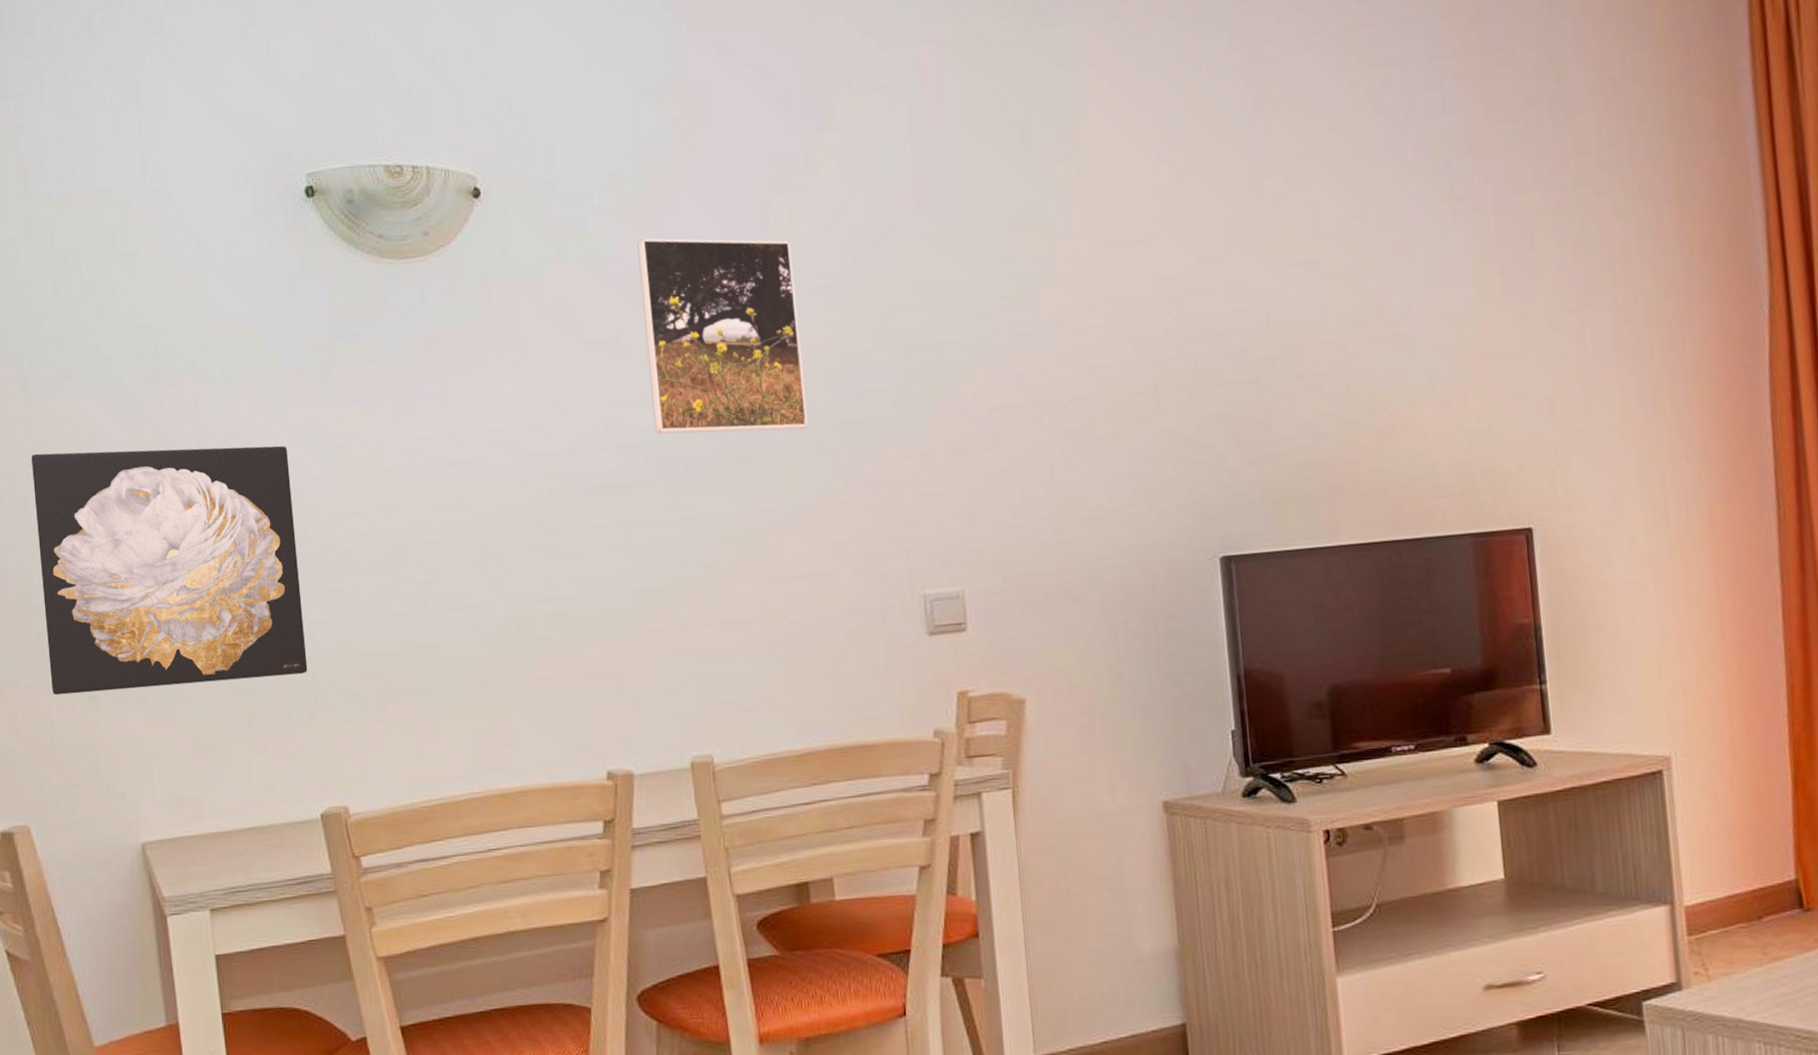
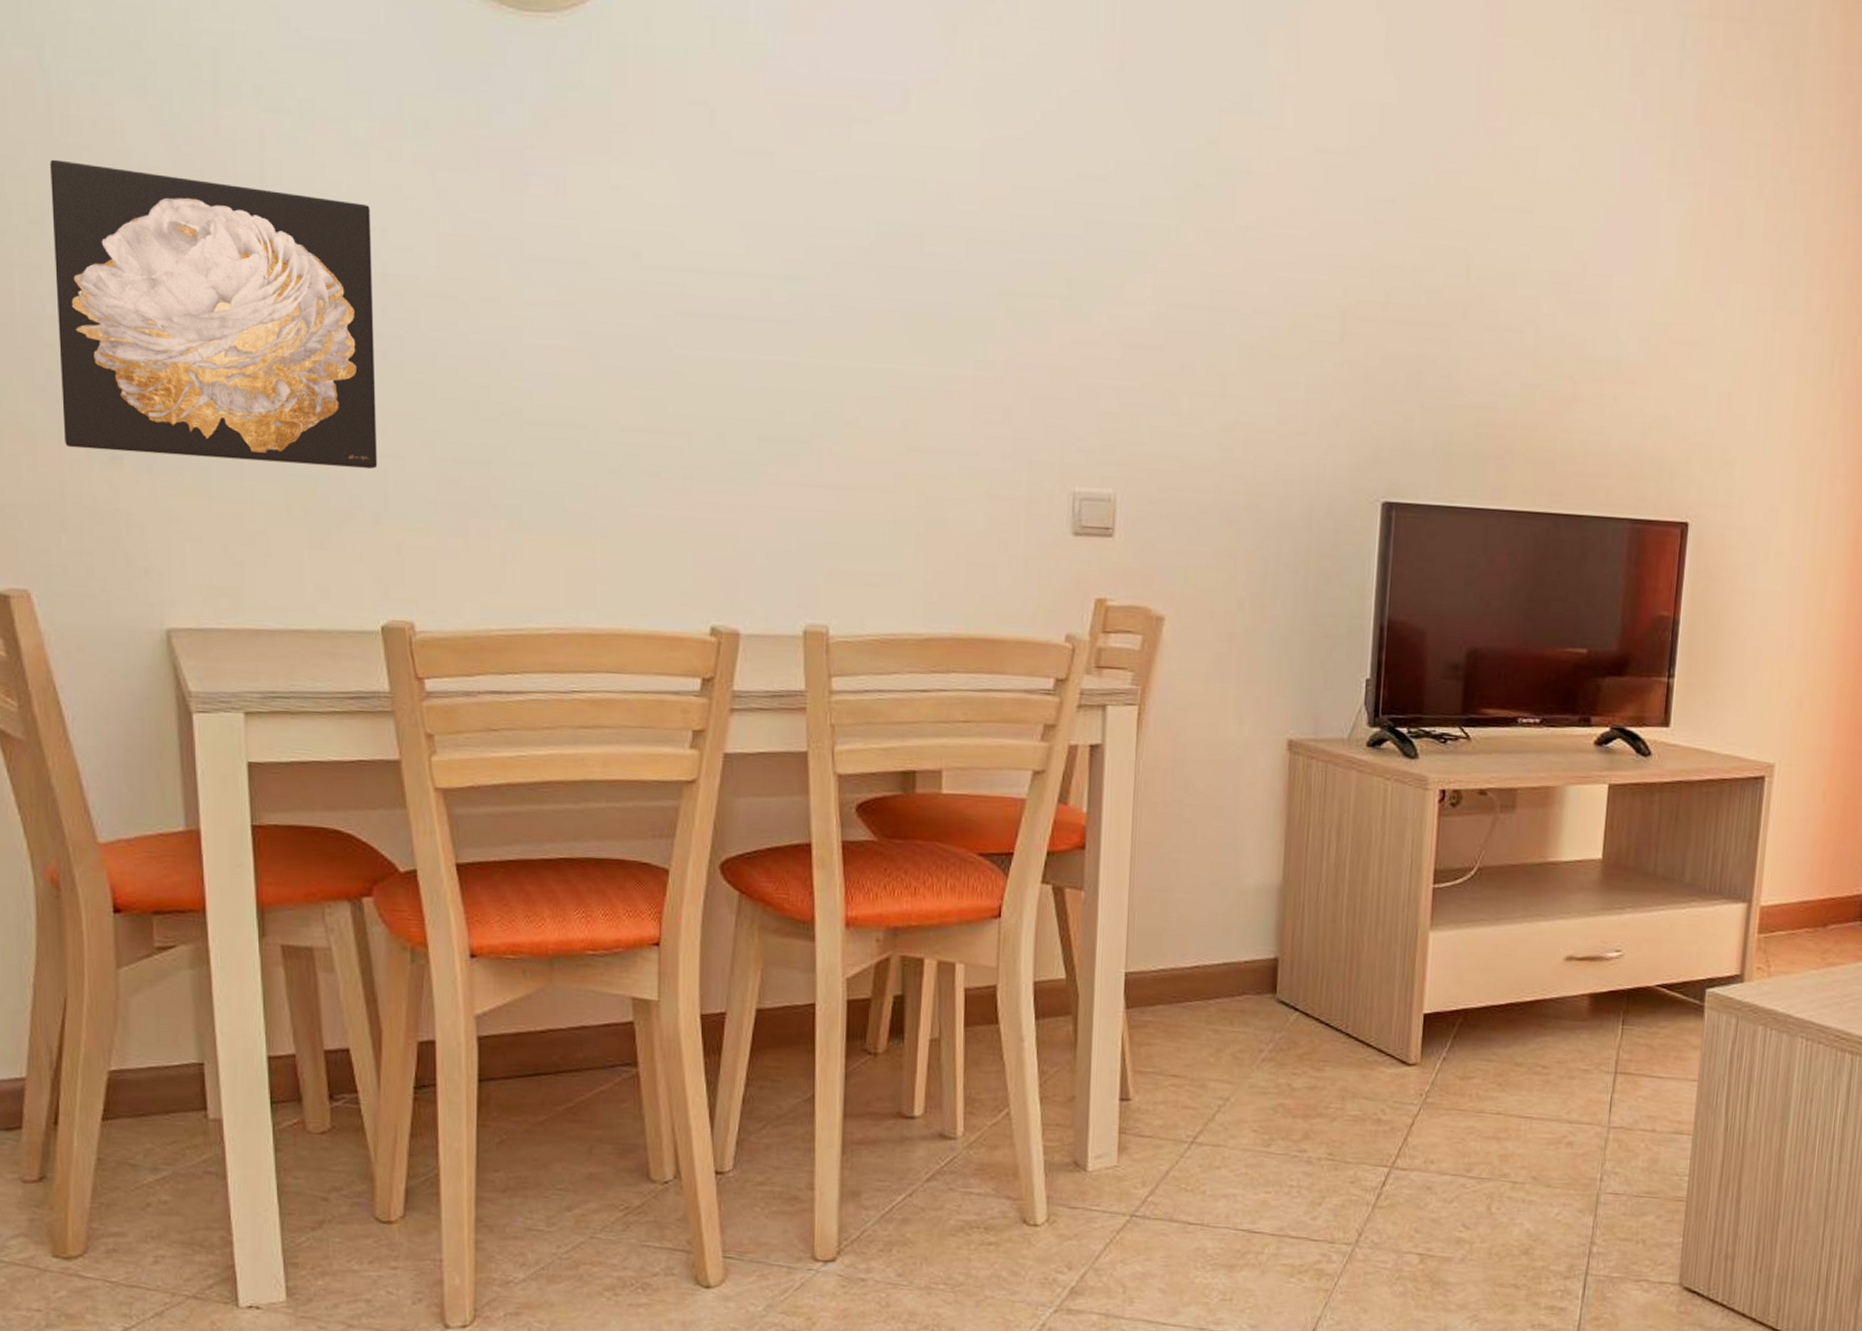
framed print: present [637,238,809,434] -> none [802,42,977,292]

